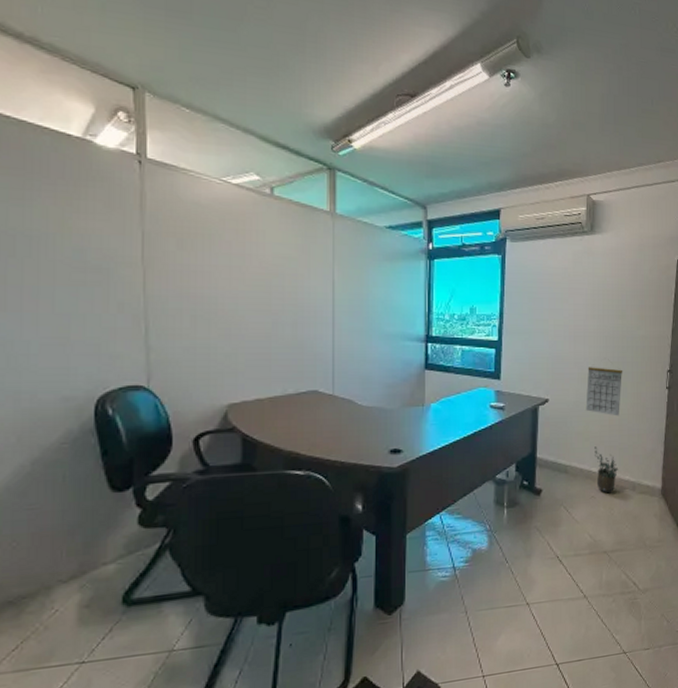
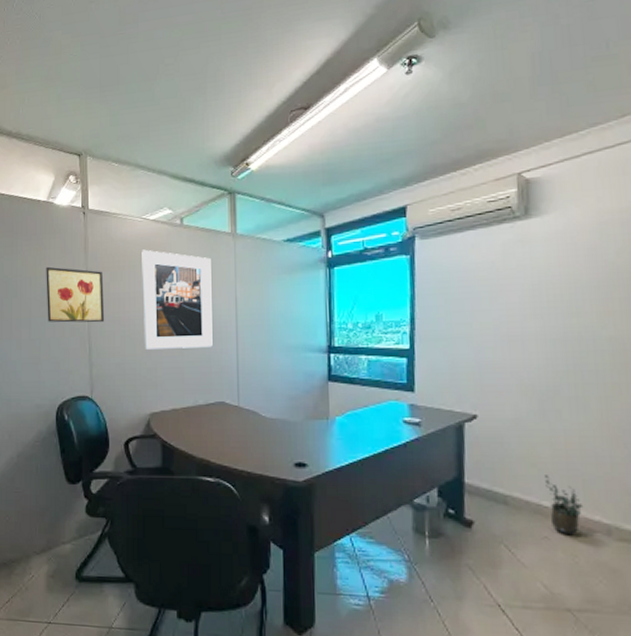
wall art: none [80,222,169,298] -> present [46,266,105,323]
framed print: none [220,217,306,333] -> present [142,249,213,350]
calendar: present [585,367,623,416] -> none [529,377,583,439]

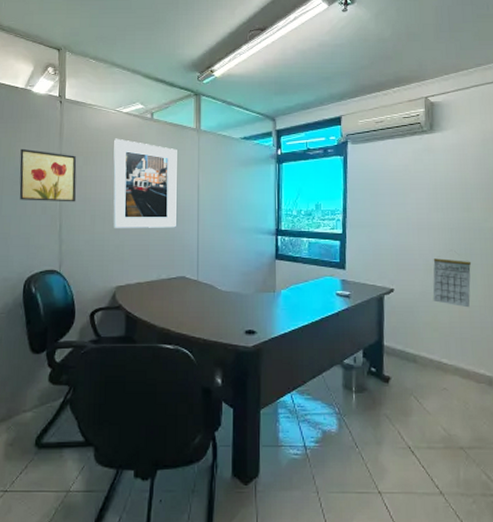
calendar: none [529,377,583,439] -> present [432,258,472,308]
potted plant: present [545,475,584,536] -> none [444,337,472,387]

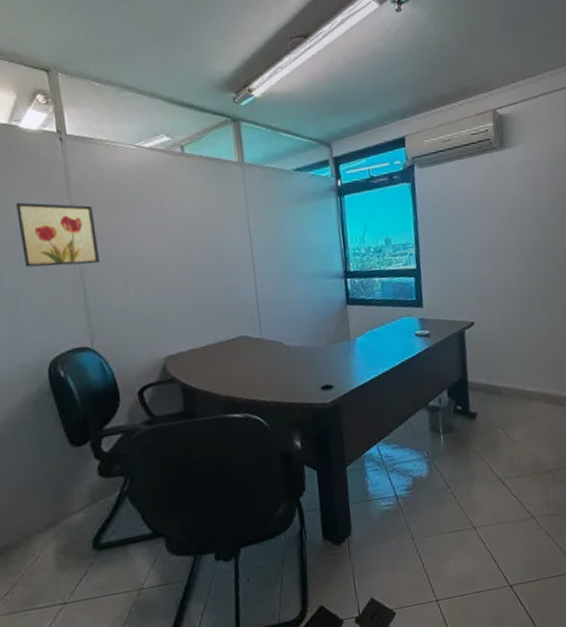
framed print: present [113,138,177,228] -> none [138,180,229,289]
calendar: present [432,258,472,308] -> none [511,284,550,333]

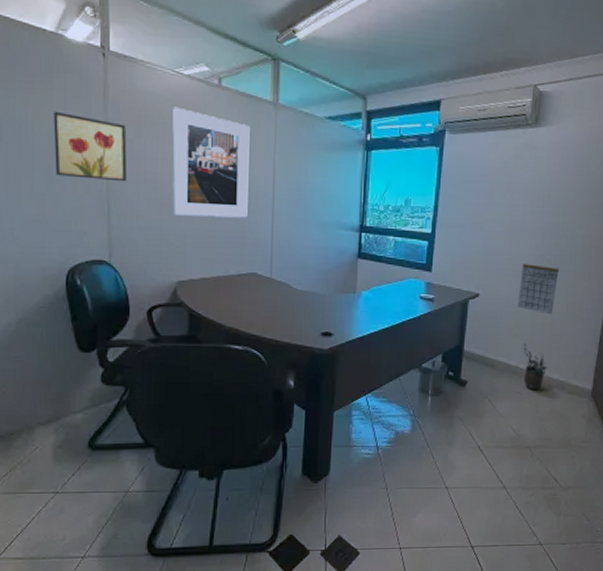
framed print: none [138,180,229,289] -> present [172,106,250,218]
calendar: none [511,284,550,333] -> present [517,264,560,315]
potted plant: none [527,365,555,412] -> present [523,343,548,391]

